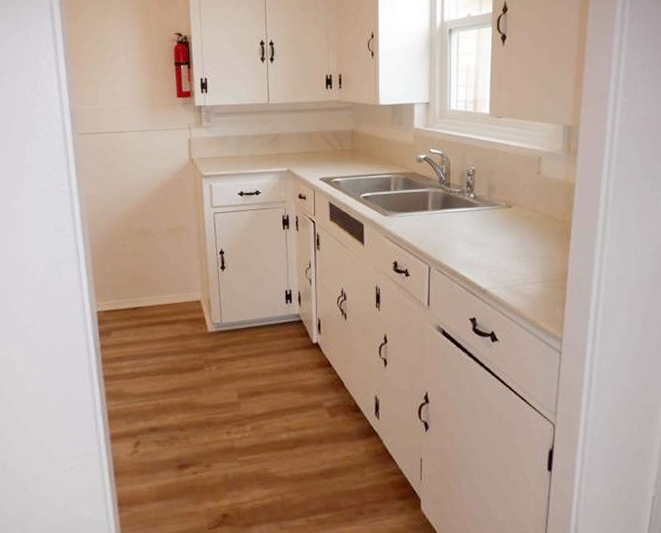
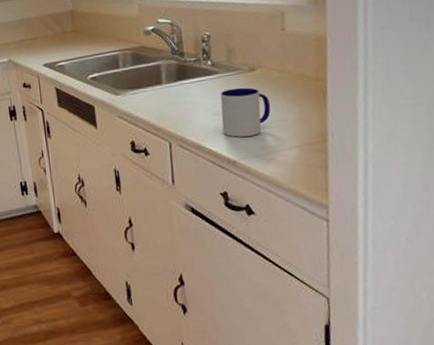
mug: none [477,221,522,268] -> present [220,87,271,137]

